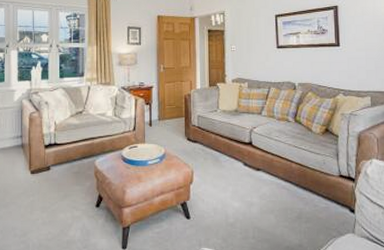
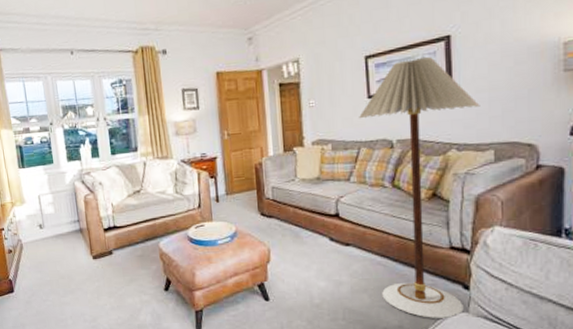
floor lamp: none [270,21,360,238] -> present [359,57,480,318]

